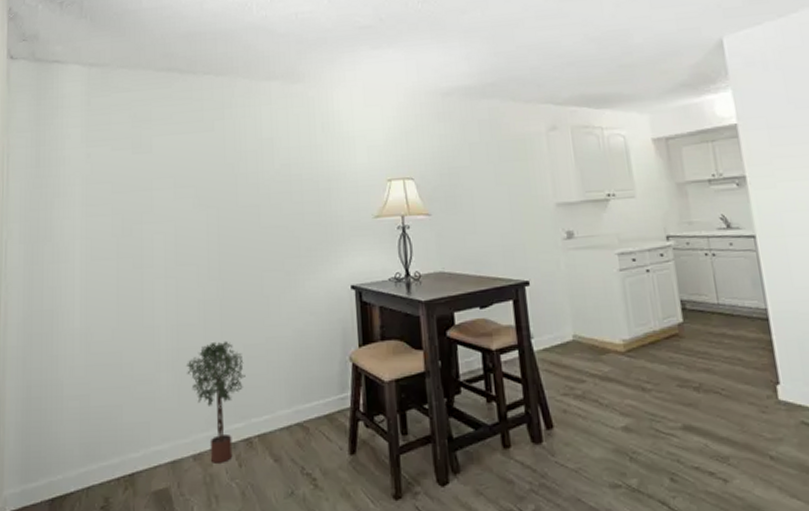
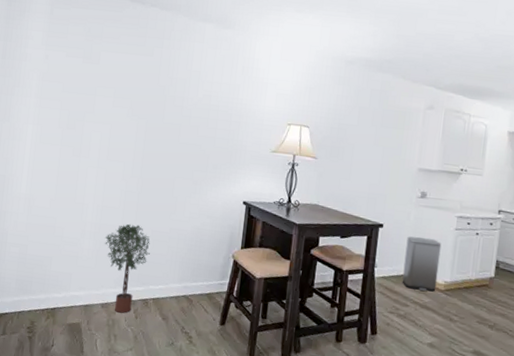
pedal bin: none [562,288,615,358] -> present [402,236,441,292]

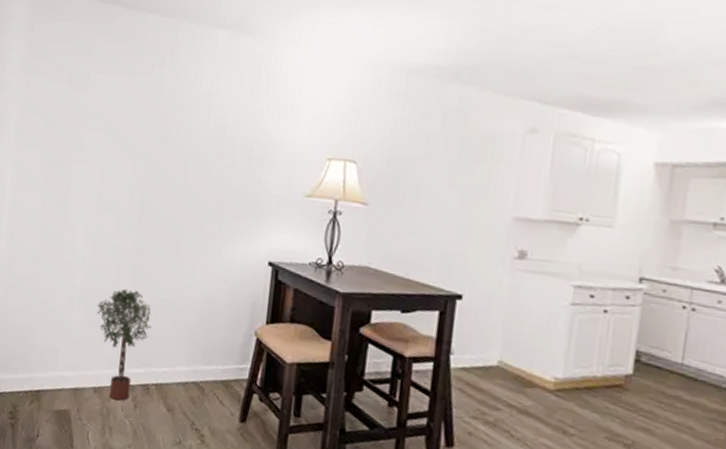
pedal bin: present [402,236,441,292] -> none [490,313,550,392]

